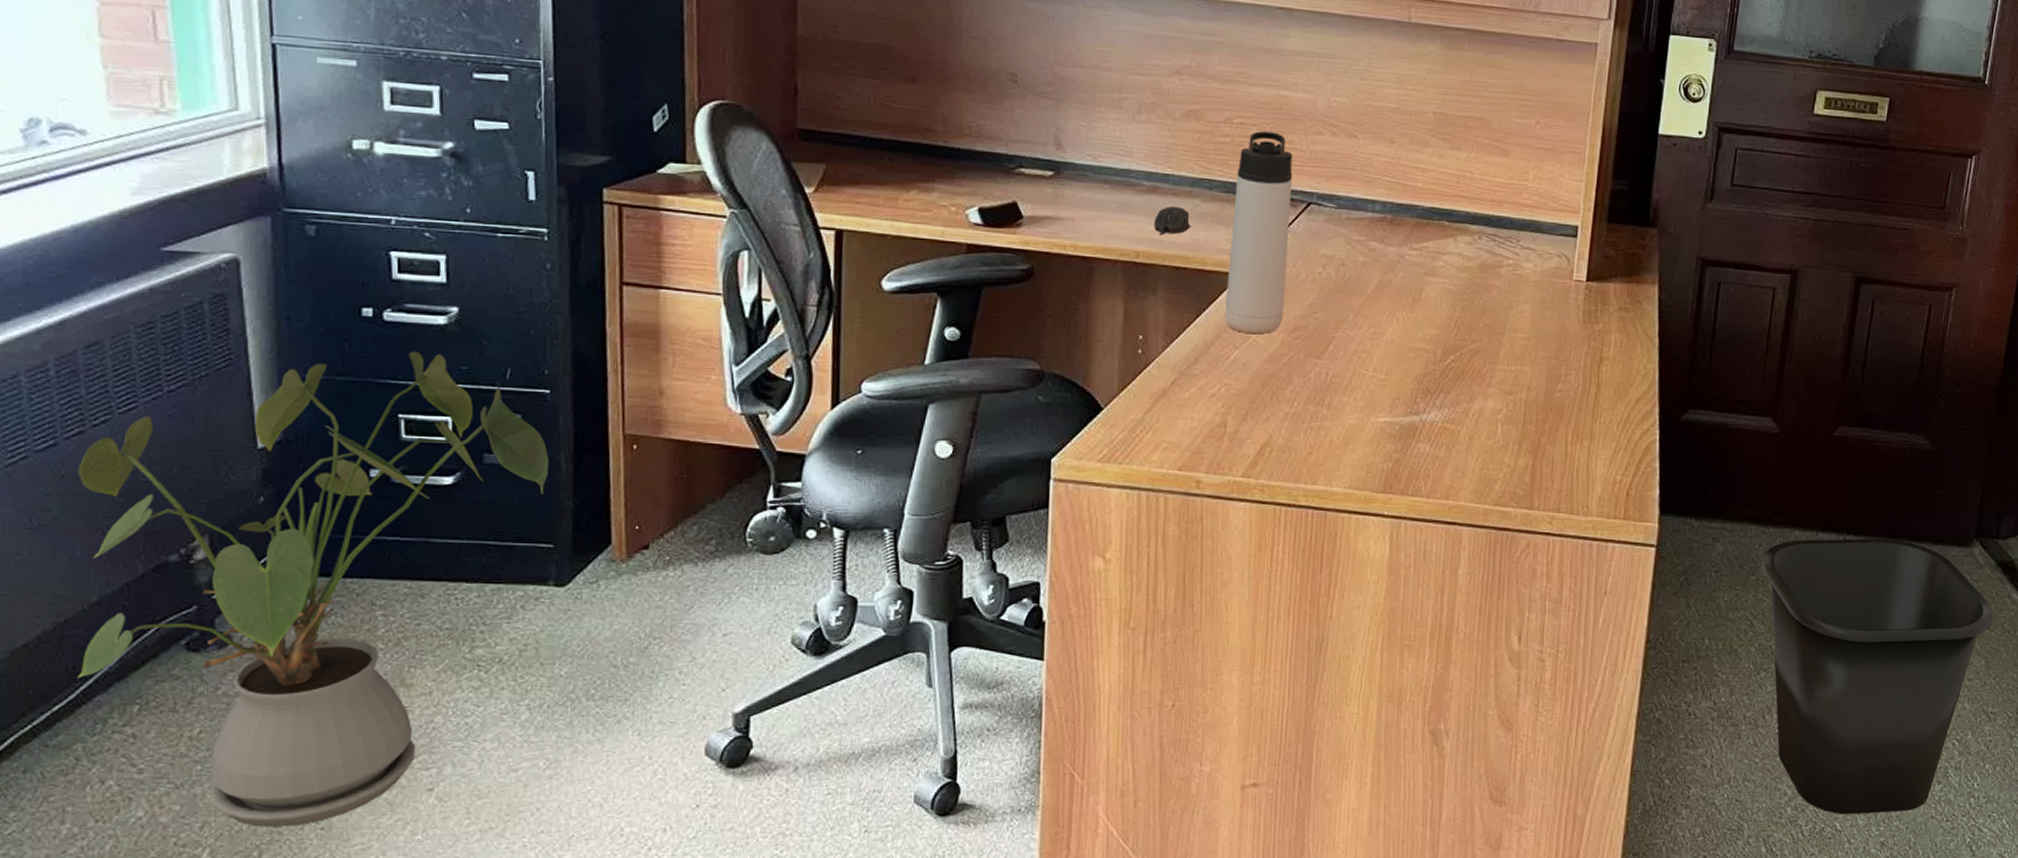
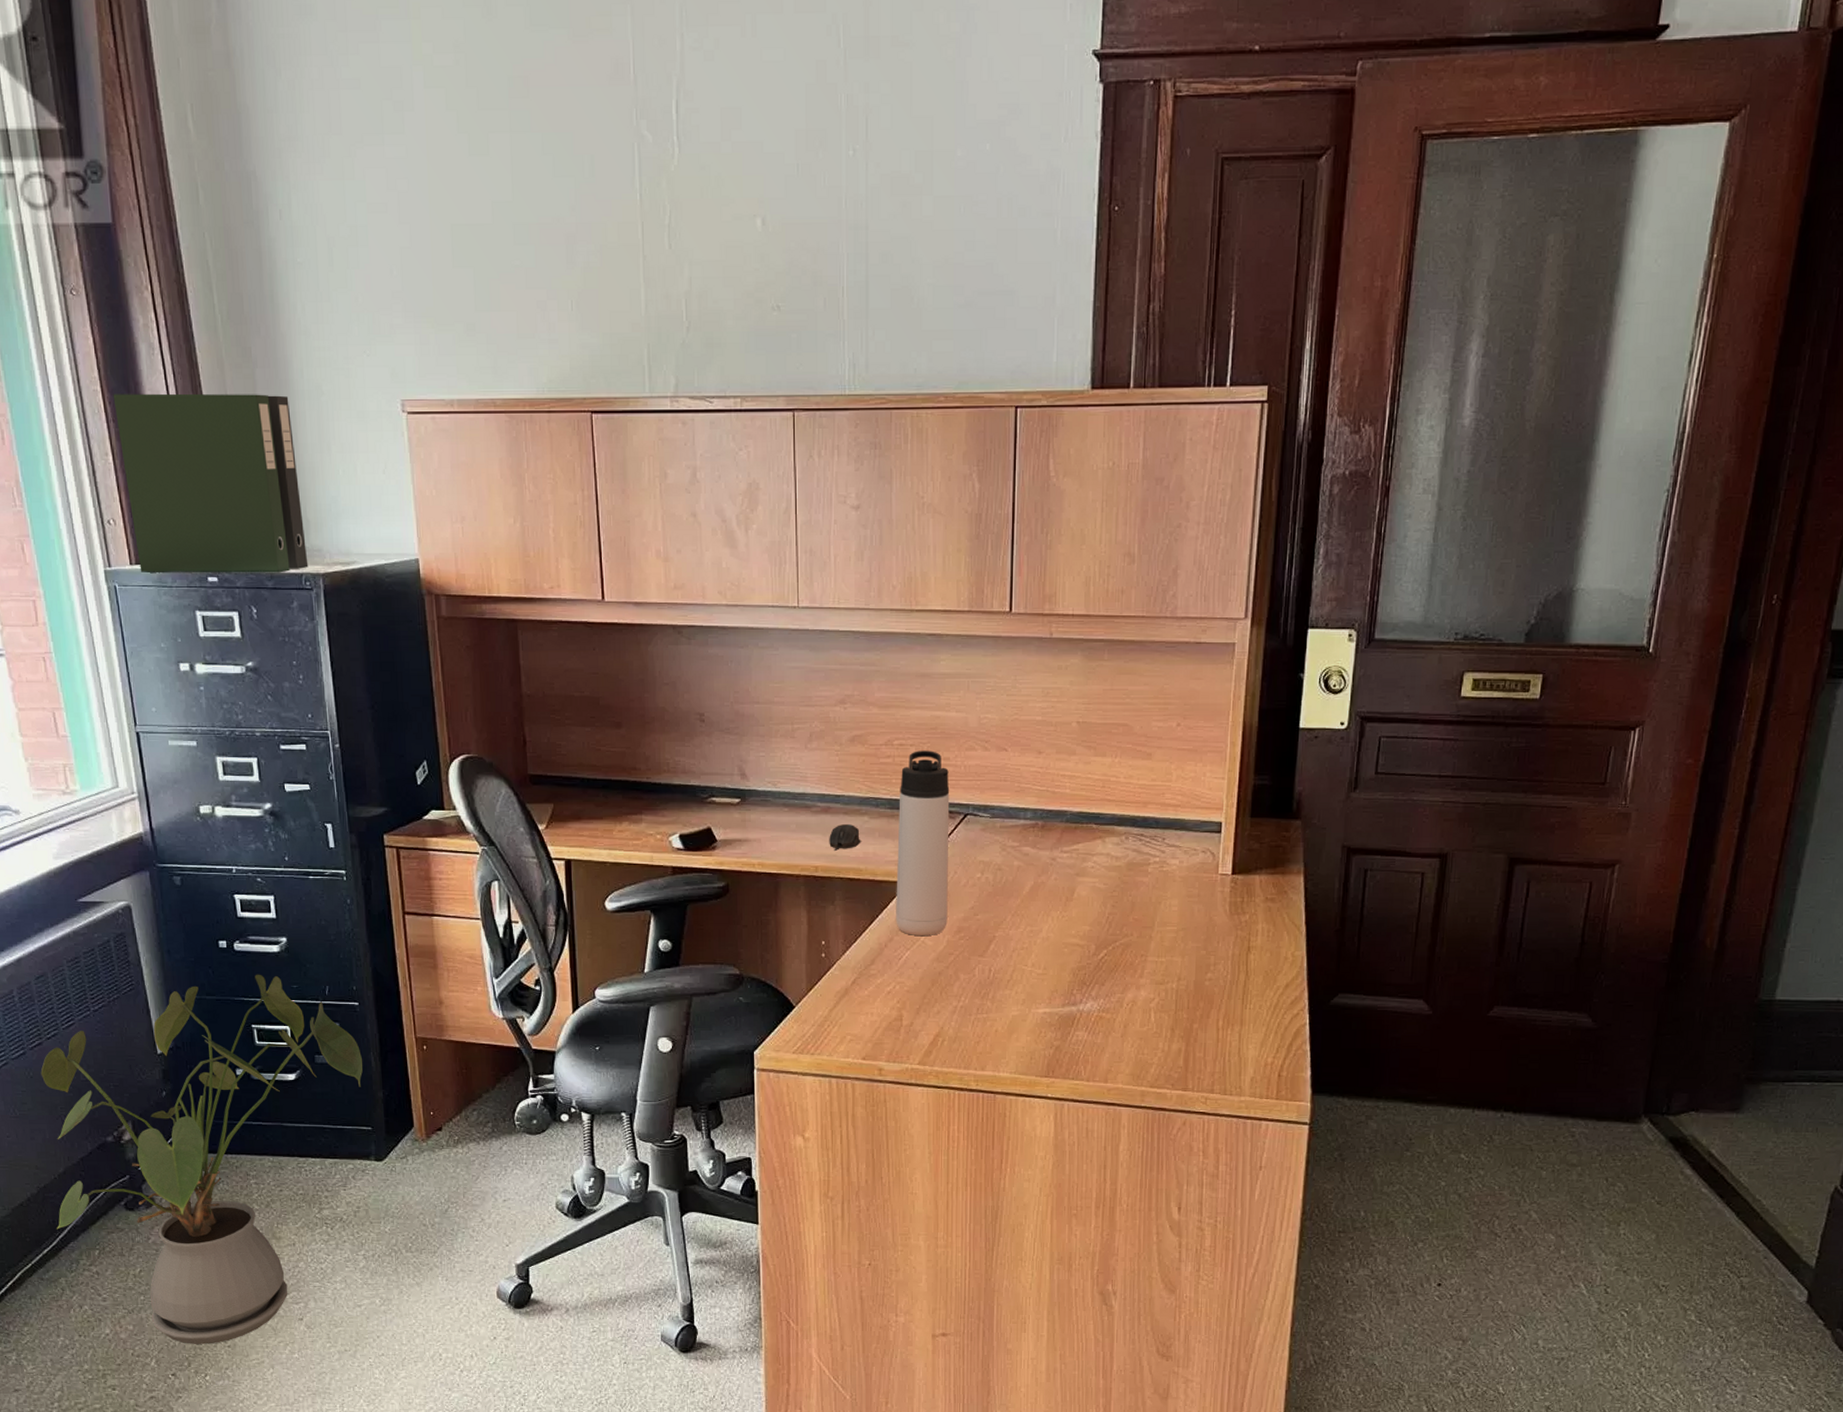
waste bin: present [1762,538,1993,815] -> none [1417,1115,1664,1379]

